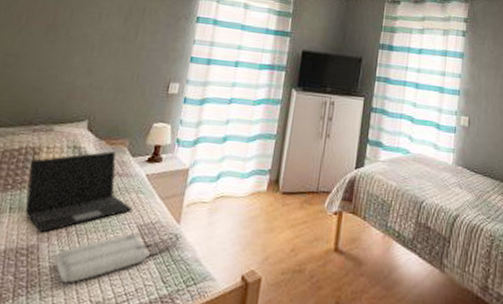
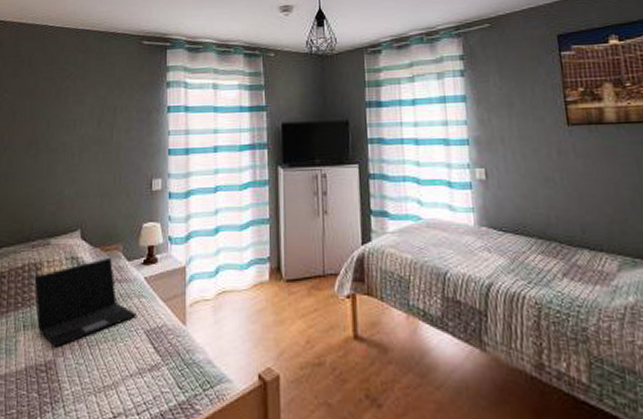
tote bag: present [55,232,182,284] -> none [73,335,190,397]

